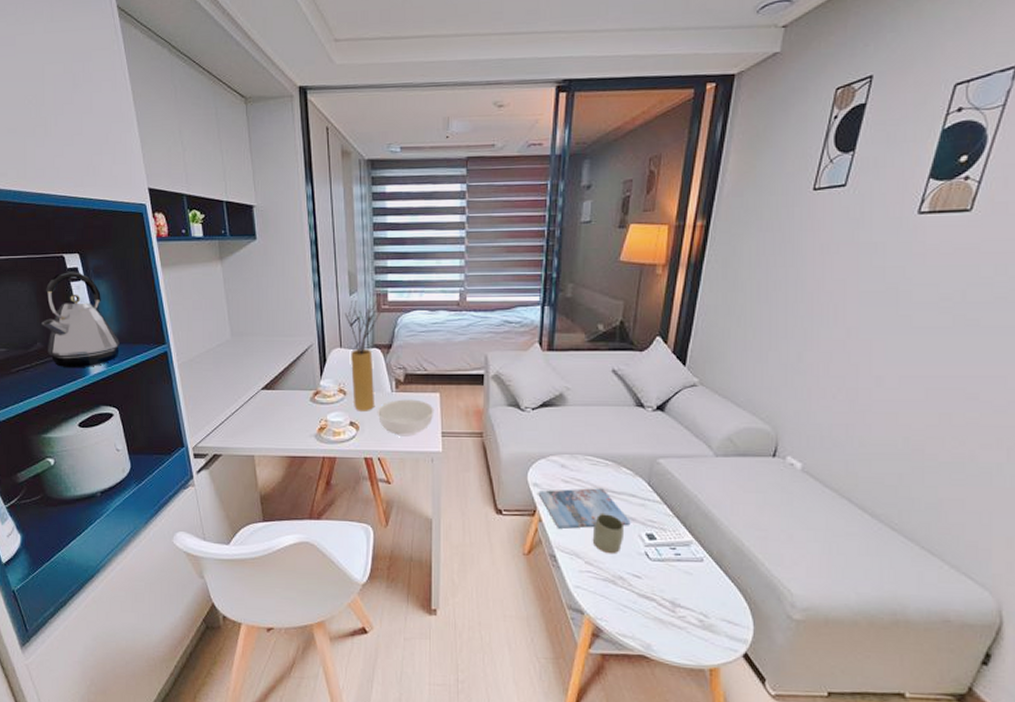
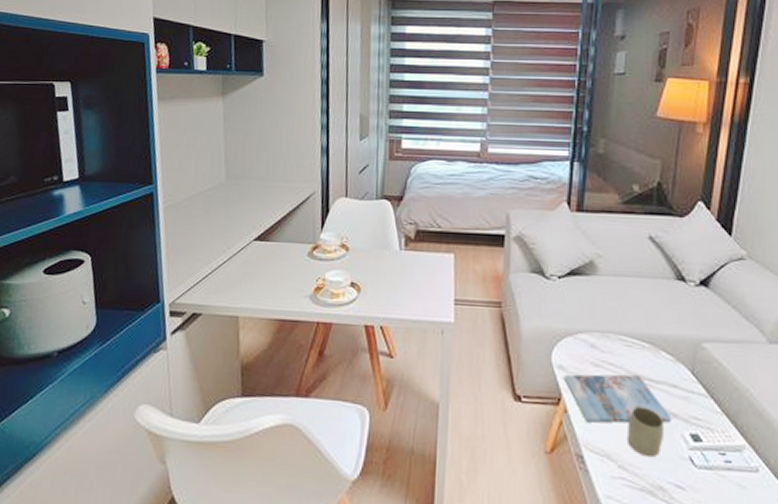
kettle: present [42,272,121,368] -> none [19,101,103,207]
vase: present [344,292,381,413] -> none [352,137,393,272]
bowl: present [377,399,434,437] -> none [382,259,447,303]

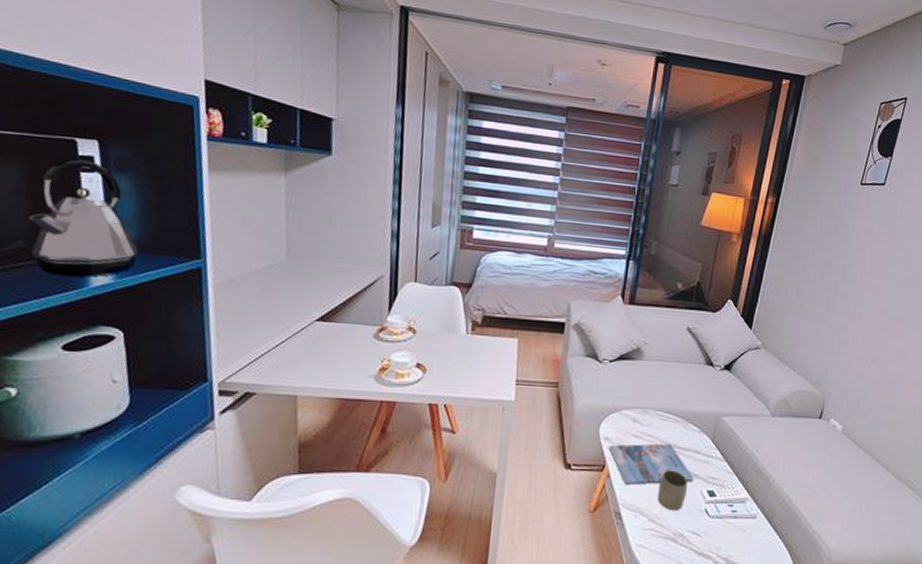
kettle: none [19,101,103,207] -> present [28,159,140,277]

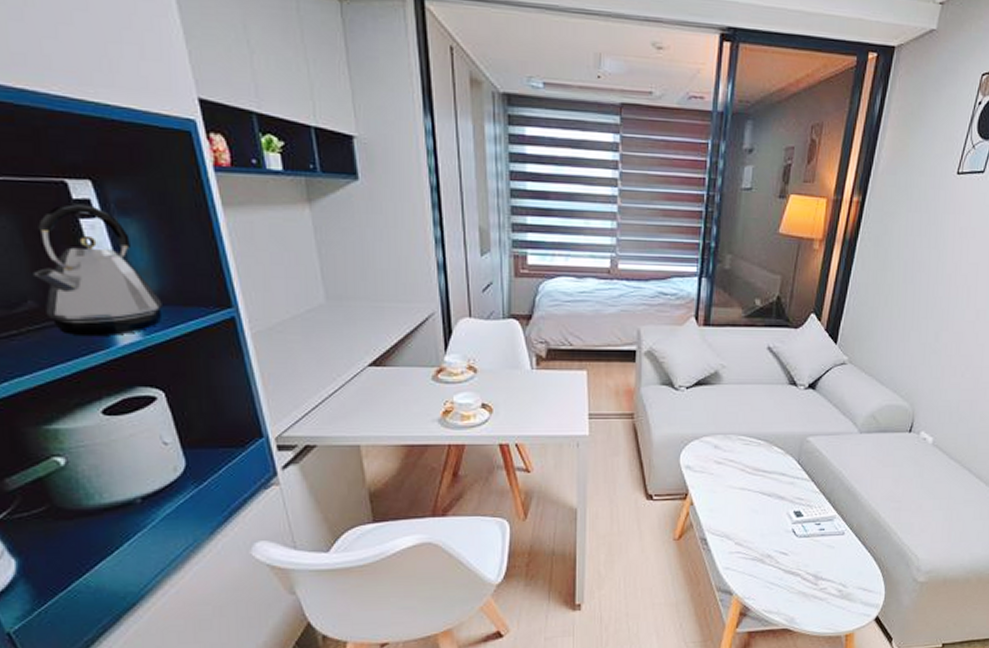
magazine: present [608,443,694,485] -> none [690,468,780,511]
mug: present [657,469,688,510] -> none [743,493,774,532]

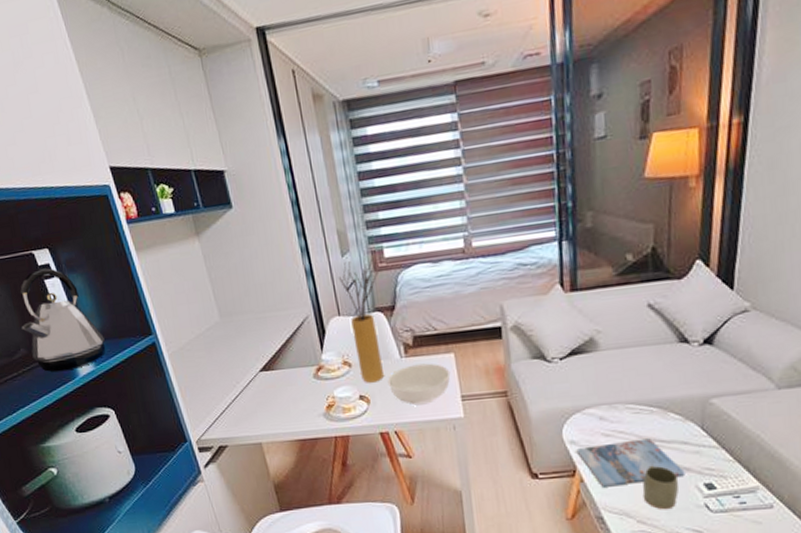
vase: none [474,253,519,393] -> present [338,250,384,384]
bowl: none [514,377,581,419] -> present [387,363,451,406]
magazine: none [690,468,780,511] -> present [576,438,685,487]
mug: none [743,493,774,532] -> present [642,465,680,509]

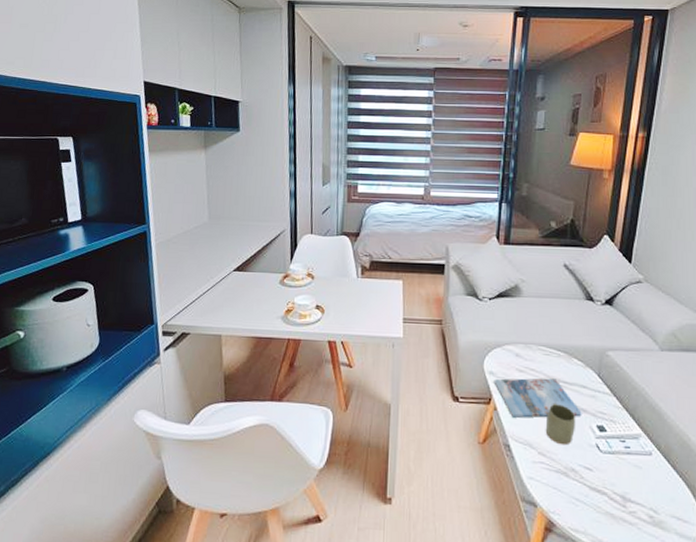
kettle: present [19,268,106,372] -> none [29,153,103,244]
vase: present [338,250,384,384] -> none [316,183,351,297]
bowl: present [387,363,451,406] -> none [342,285,397,322]

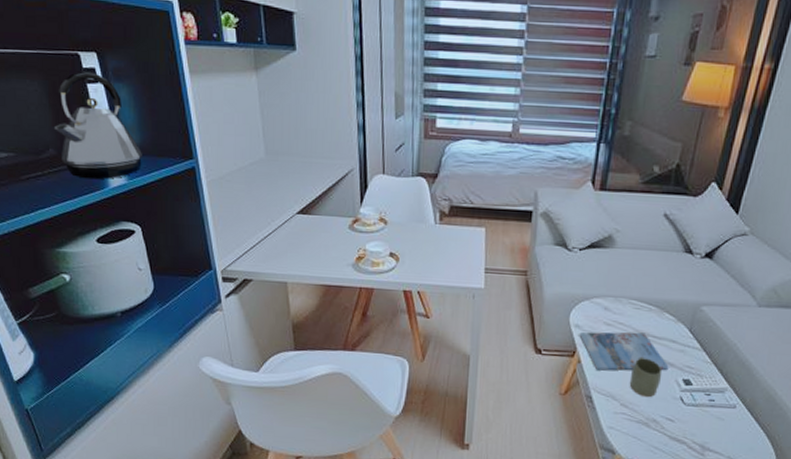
kettle: none [29,153,103,244] -> present [54,72,143,180]

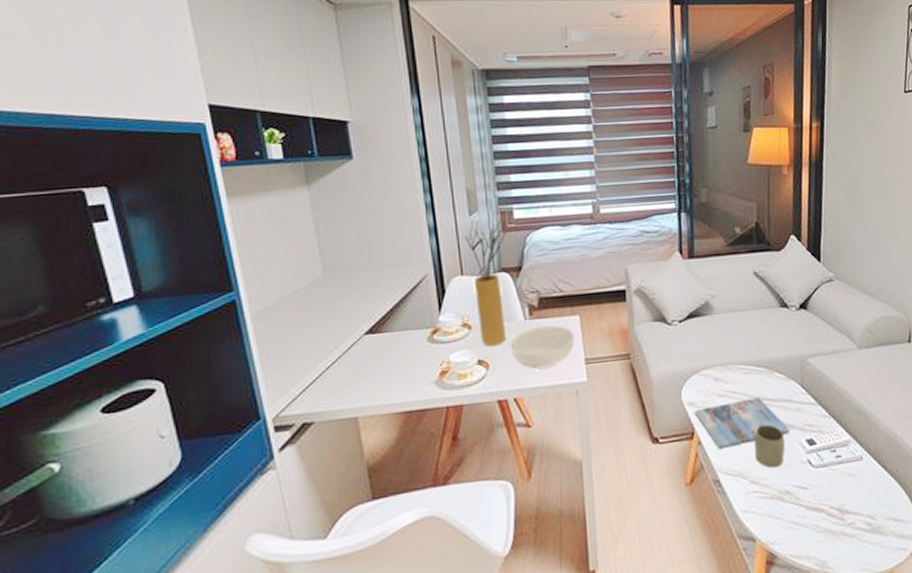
kettle: present [54,72,143,180] -> none [46,209,168,336]
vase: none [389,116,428,244] -> present [464,210,507,348]
bowl: none [418,232,479,271] -> present [509,325,575,370]

